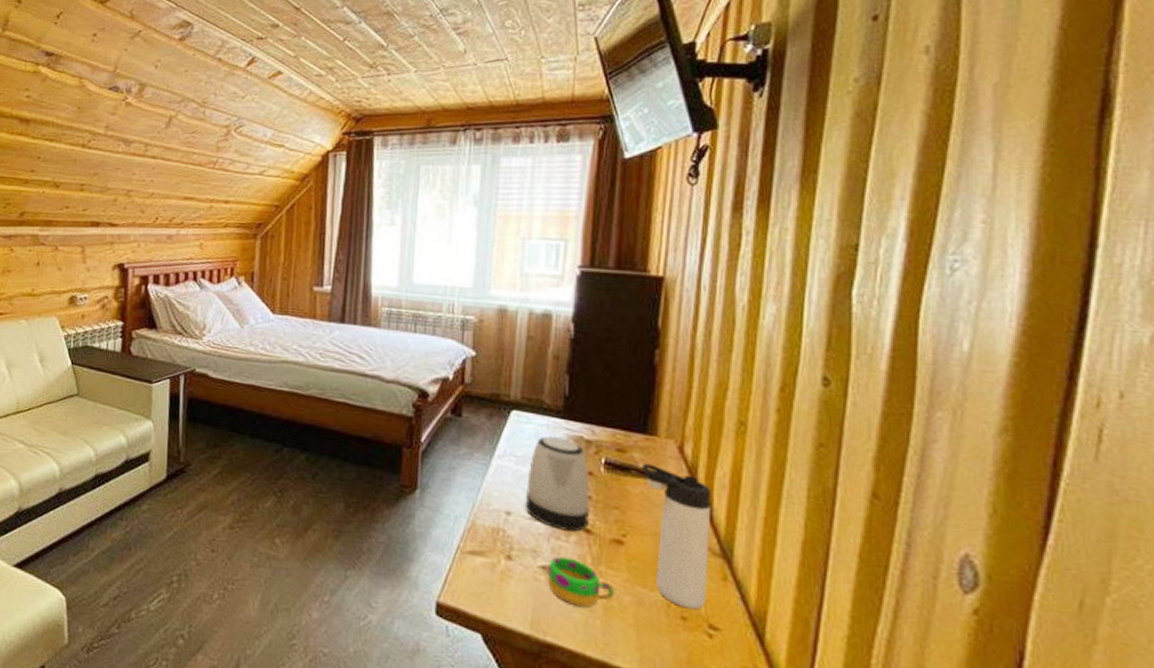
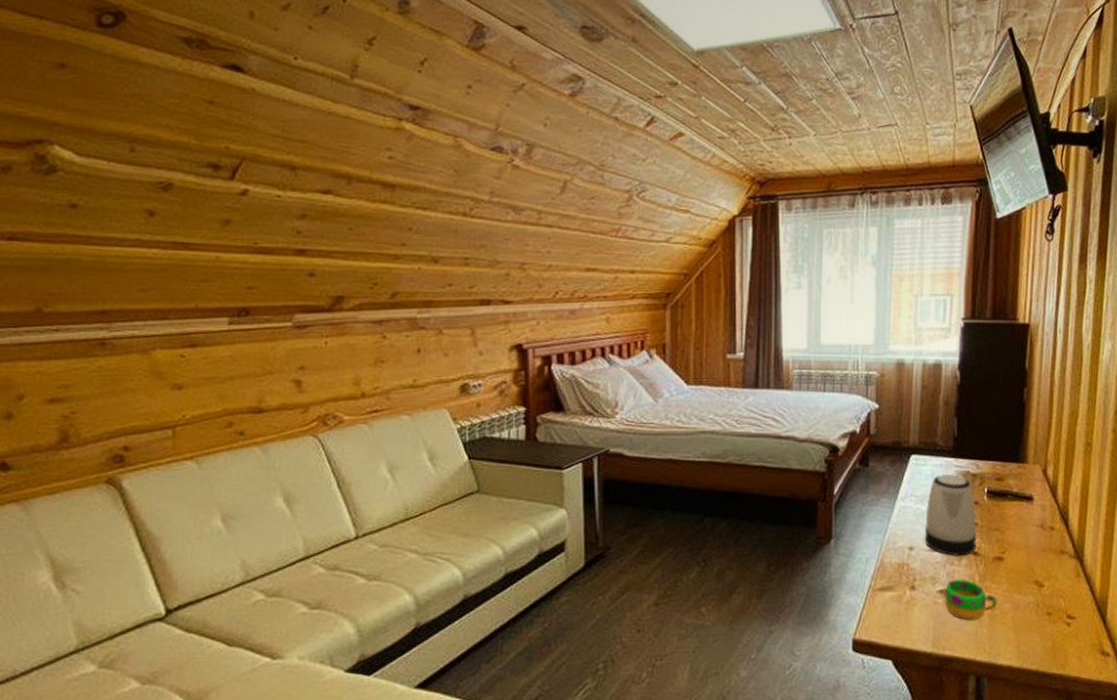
thermos bottle: present [641,463,712,610] -> none [1015,488,1068,605]

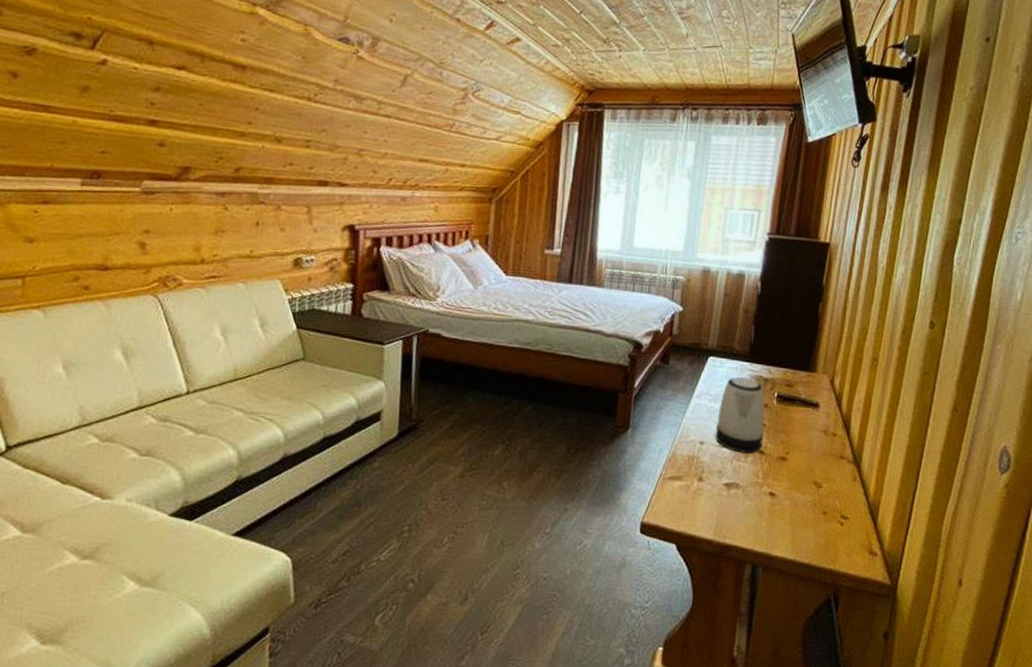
mug: present [944,579,997,621] -> none [729,474,778,514]

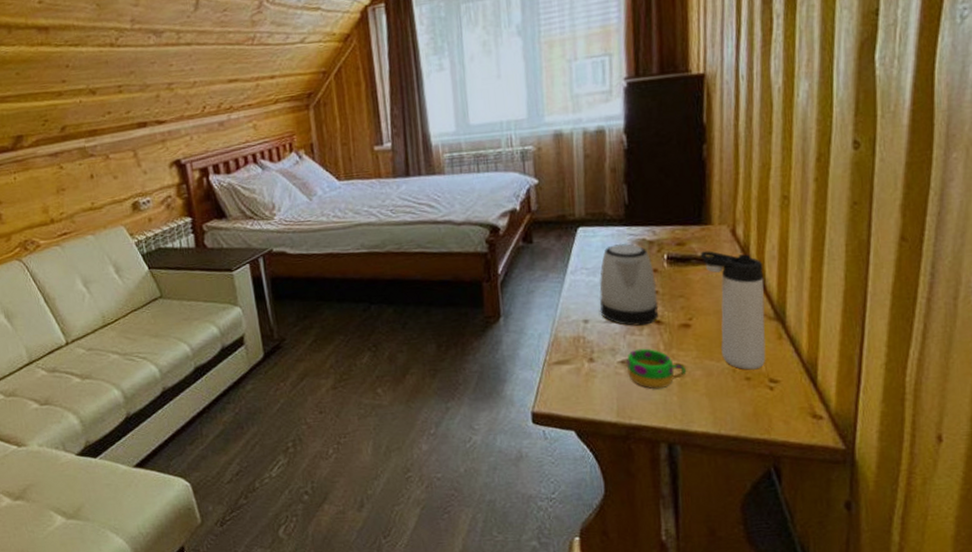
mug: none [729,474,778,514] -> present [626,348,687,390]
thermos bottle: none [803,395,851,506] -> present [700,251,766,370]

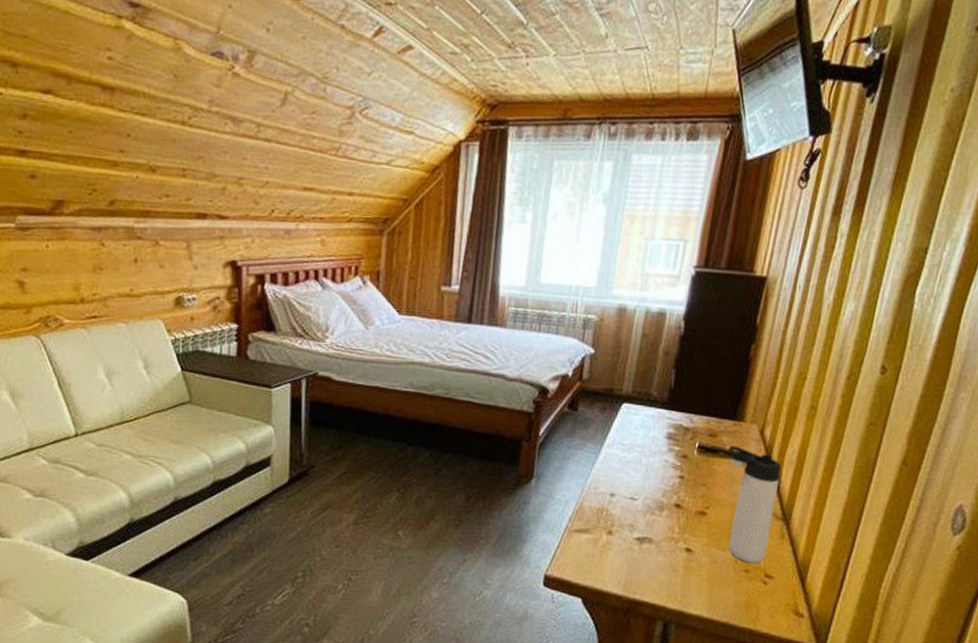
kettle: present [599,244,658,326] -> none [627,426,684,507]
mug: present [626,348,687,390] -> none [641,528,695,570]

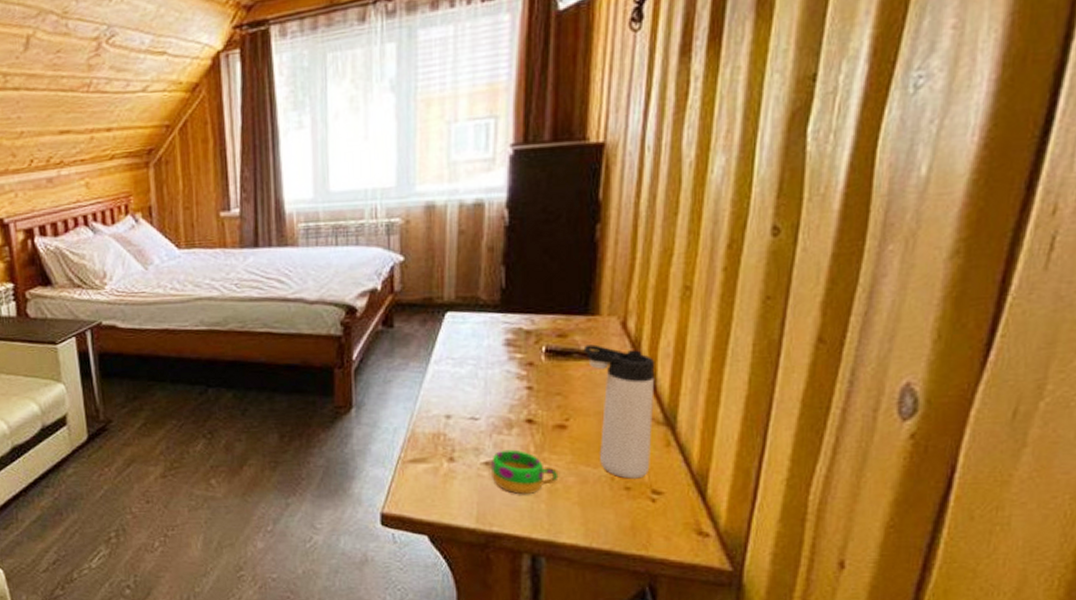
mug: none [641,528,695,570] -> present [490,449,559,495]

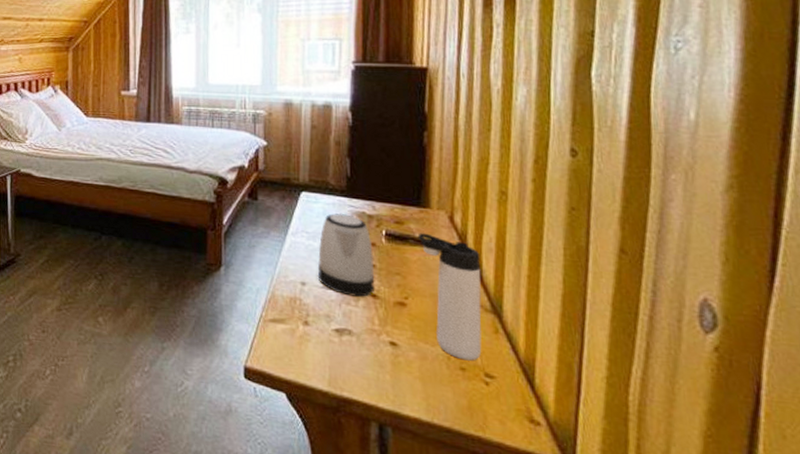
kettle: none [465,333,532,424] -> present [317,213,375,297]
mug: present [490,449,559,495] -> none [340,319,401,365]

